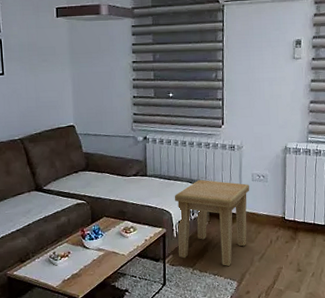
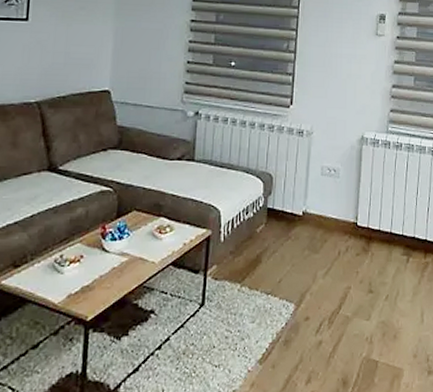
side table: present [174,179,250,266] -> none [224,169,318,283]

